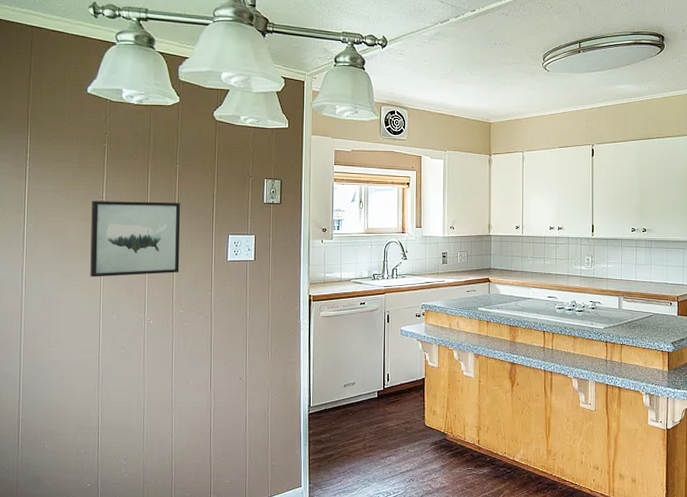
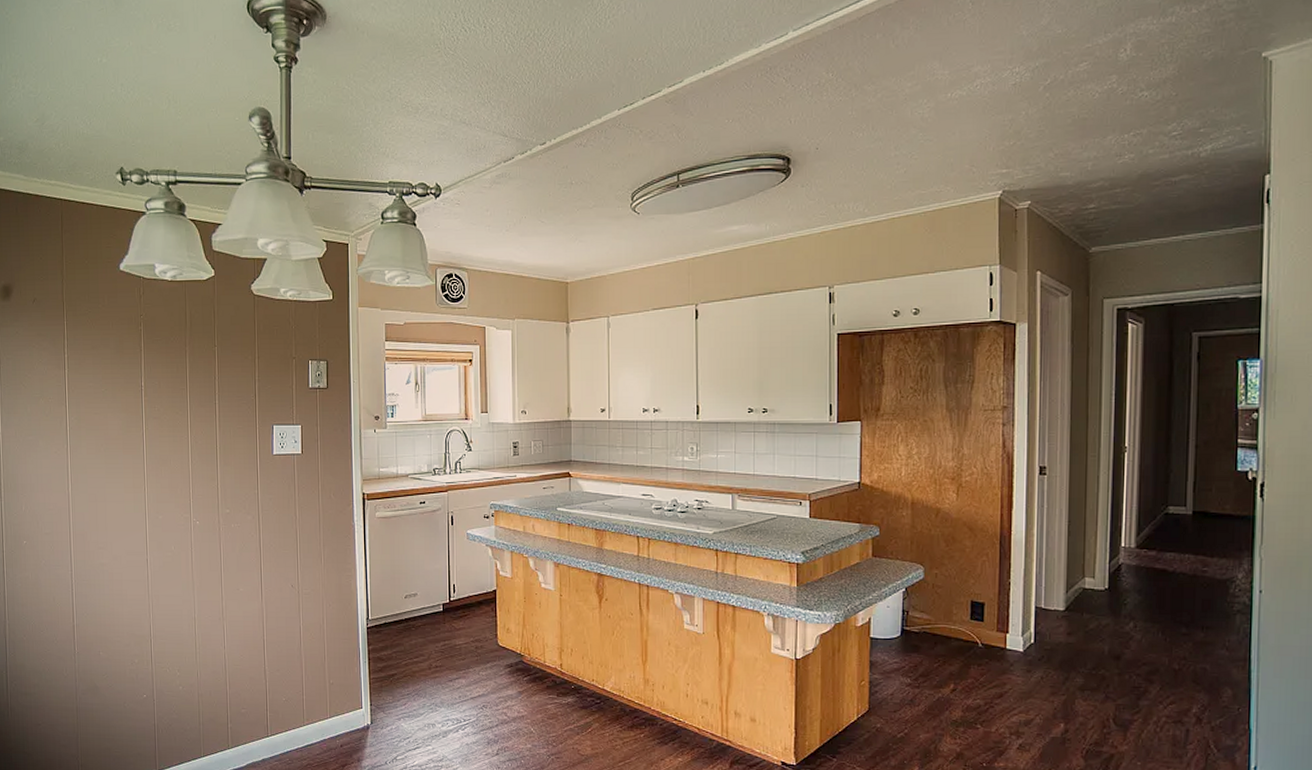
wall art: present [90,201,181,277] -> none [131,389,224,474]

